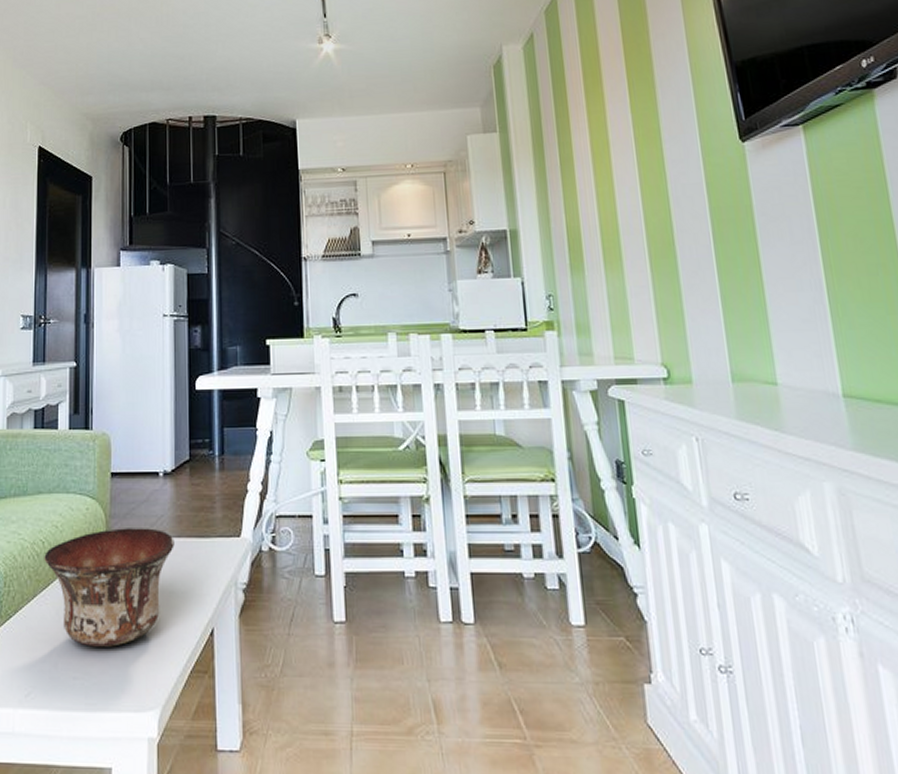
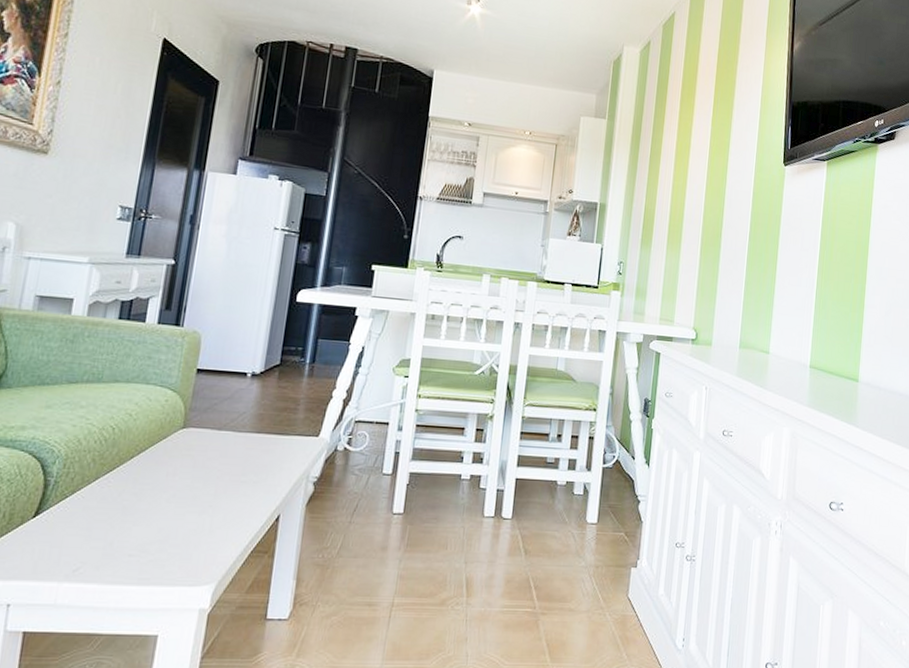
bowl: present [44,528,174,647] -> none [112,421,253,528]

